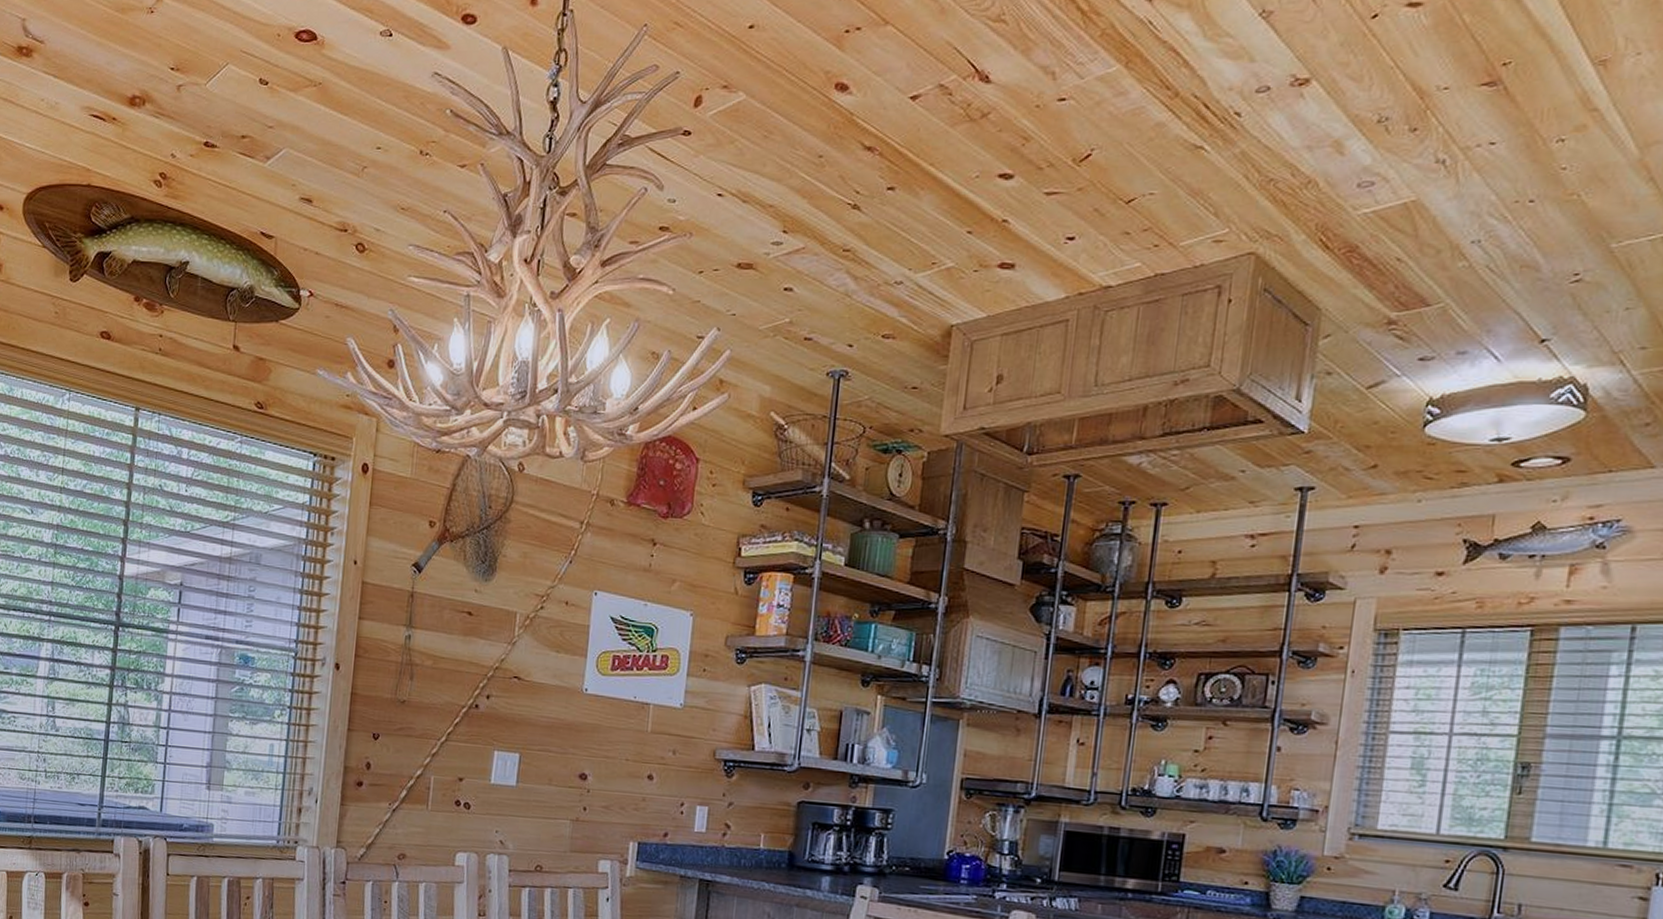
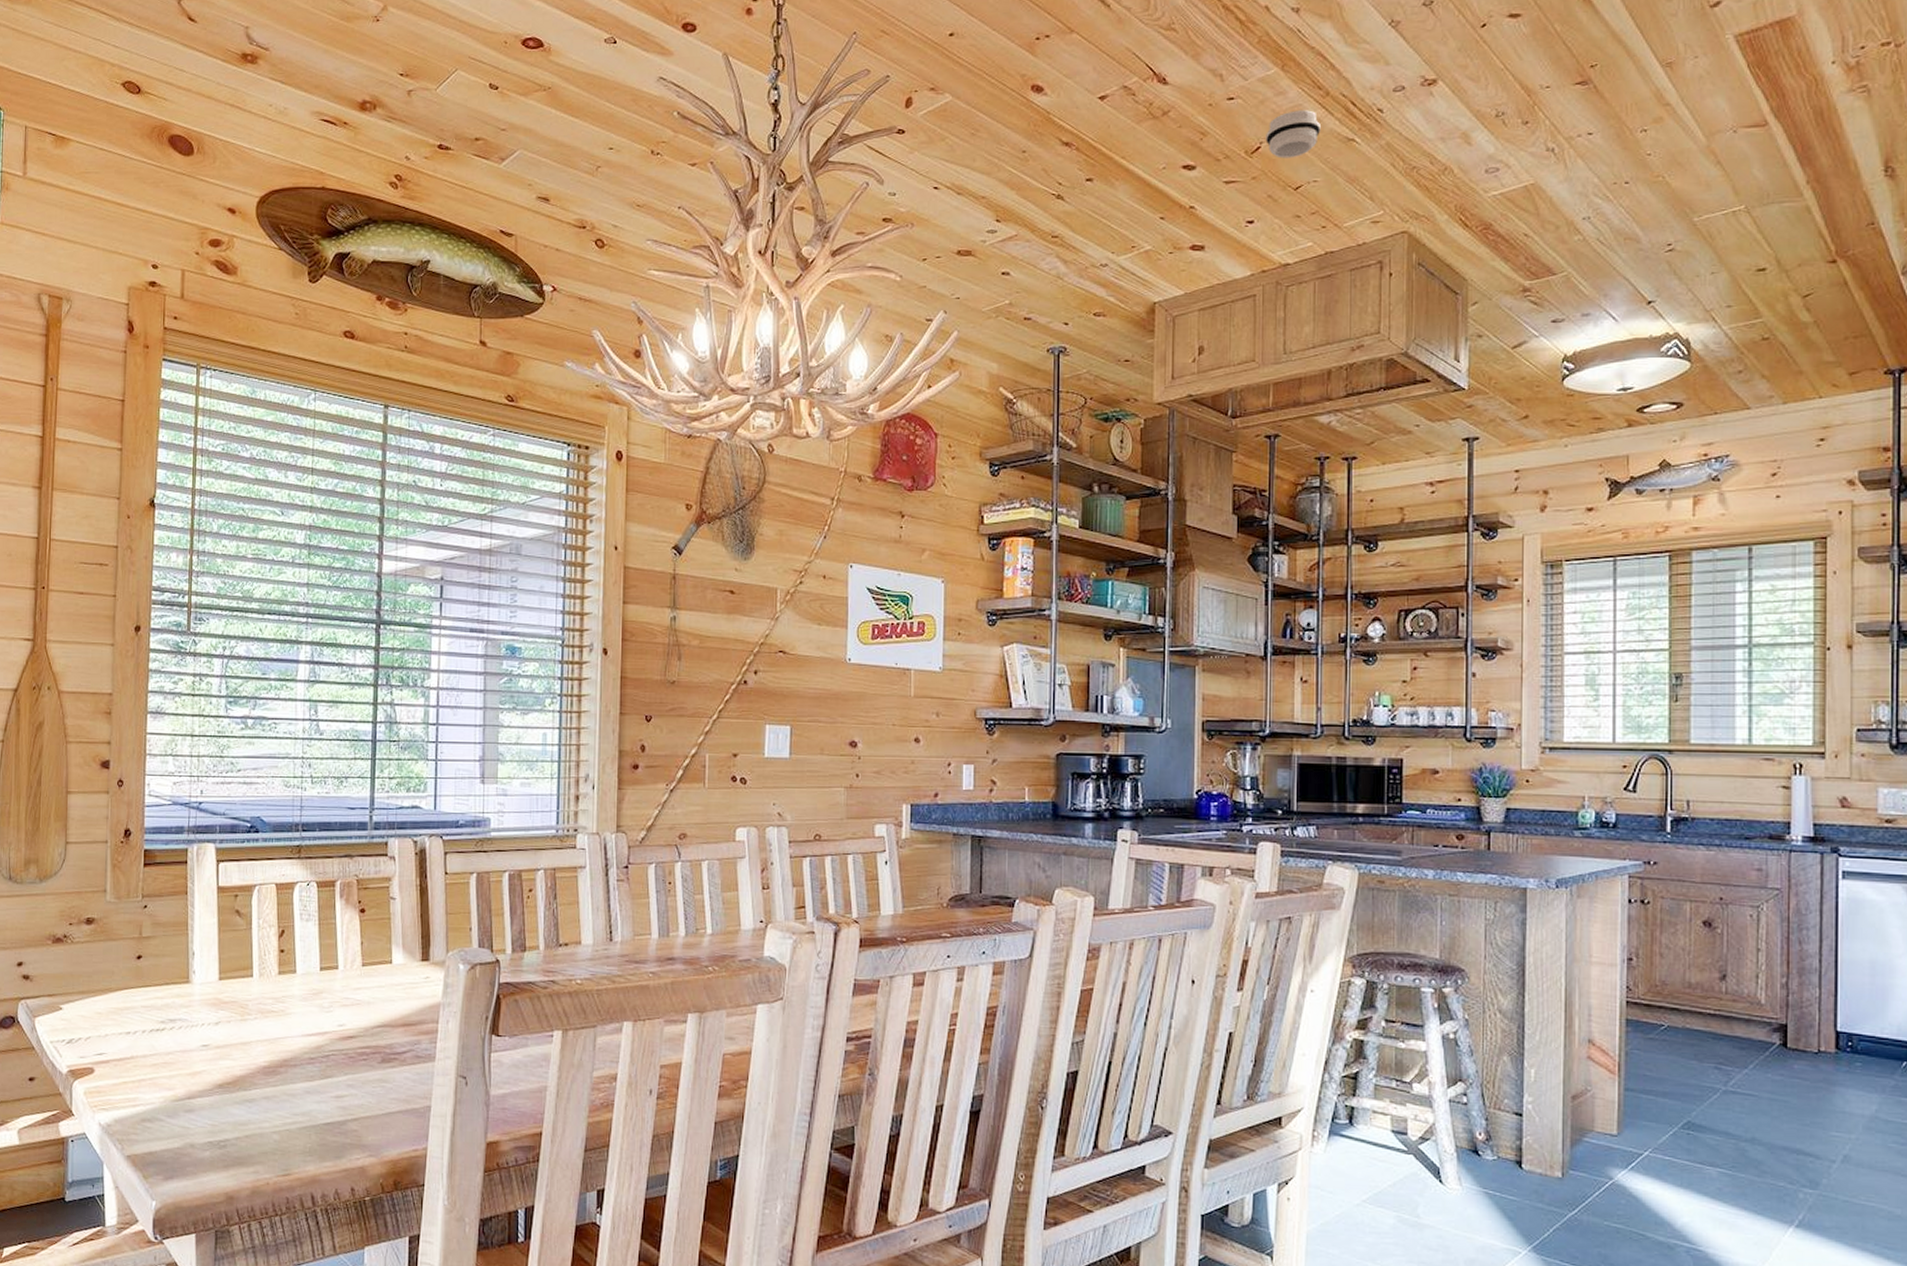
smoke detector: none [1098,113,1165,168] -> present [1266,110,1321,159]

